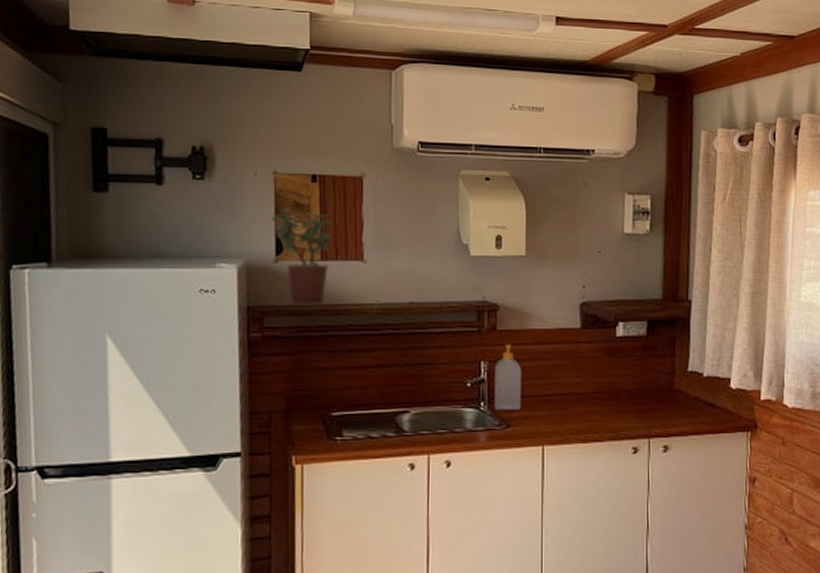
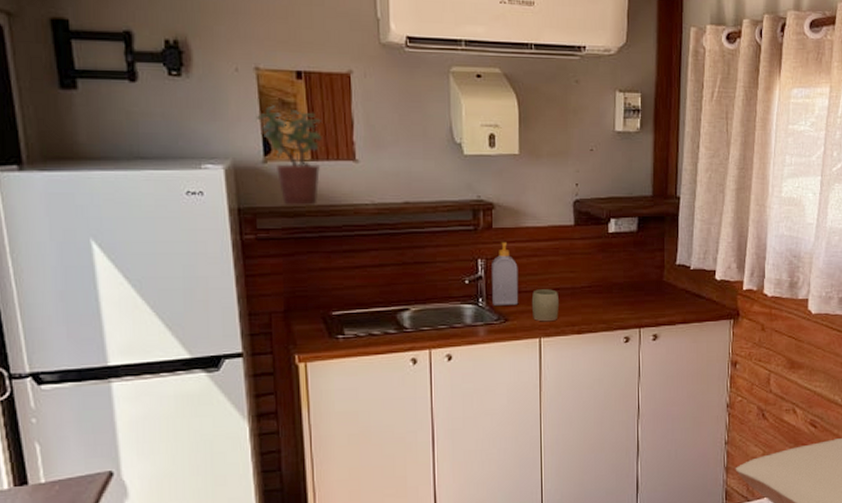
mug: none [535,394,564,429] -> present [531,289,560,322]

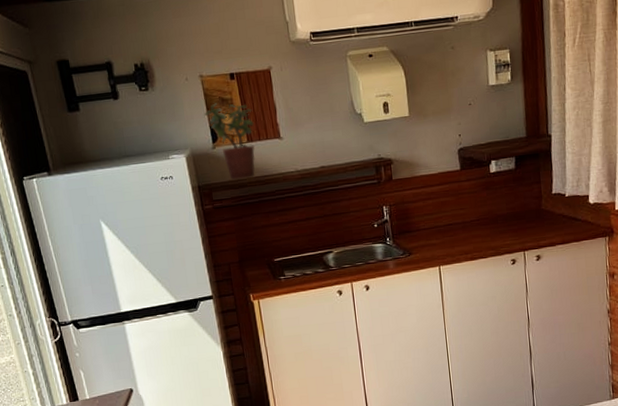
soap bottle: present [490,241,519,305] -> none [394,189,419,243]
mug: present [531,289,560,322] -> none [429,225,454,253]

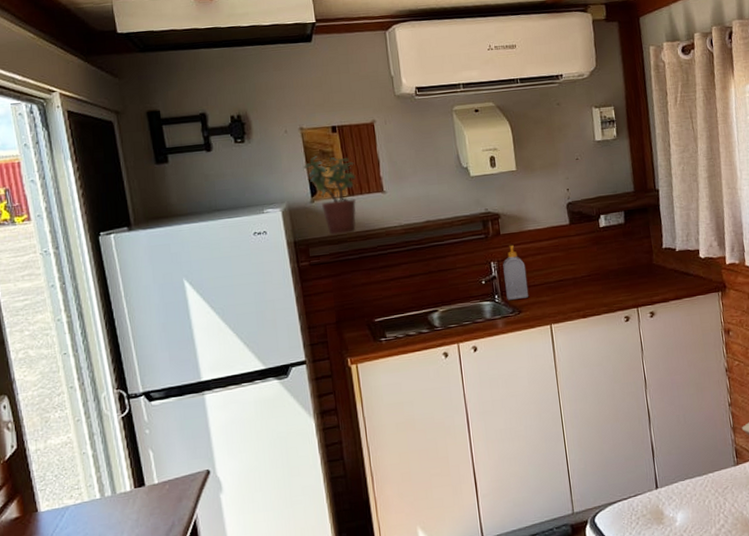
soap bottle: none [394,189,419,243] -> present [502,244,529,300]

